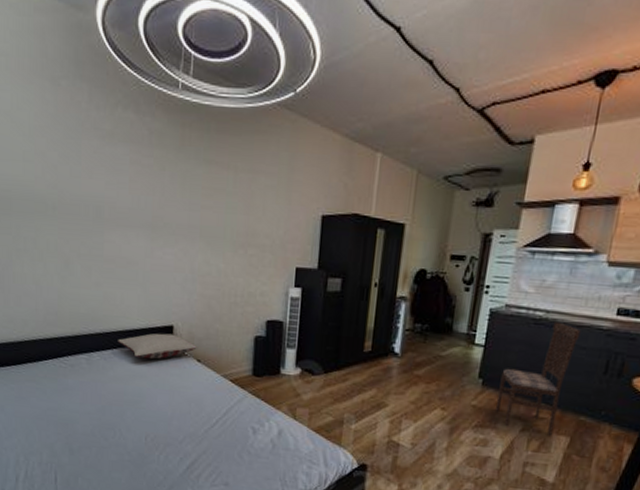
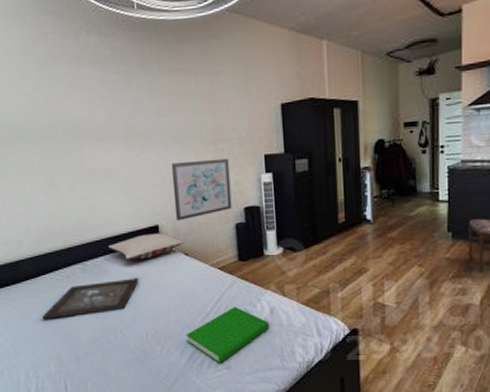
tray: none [39,375,145,408] -> present [41,278,139,320]
book: none [186,422,275,478] -> present [186,307,269,363]
wall art: none [192,262,257,325] -> present [171,158,232,221]

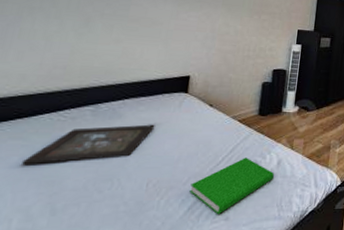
pillow: present [108,233,183,261] -> none [131,83,211,107]
wall art: present [171,158,232,221] -> none [208,24,268,74]

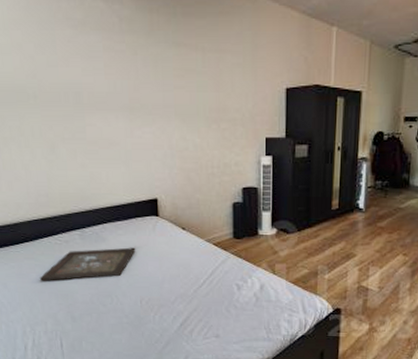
book: present [189,158,274,214] -> none [179,281,258,331]

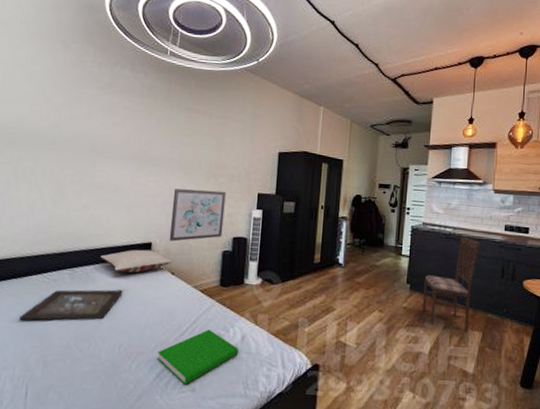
pillow: none [107,206,181,231] -> present [100,249,172,273]
wall art: none [173,138,231,196] -> present [169,189,226,242]
book: none [179,281,258,331] -> present [157,329,238,384]

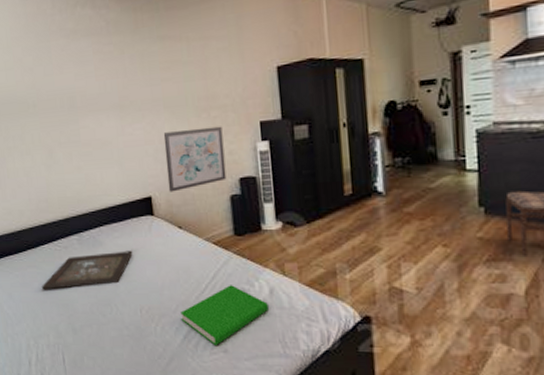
pillow: present [100,249,172,273] -> none [103,204,177,233]

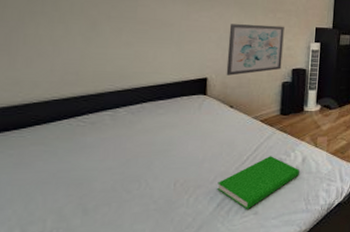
tray: present [41,250,133,290] -> none [46,127,177,170]

